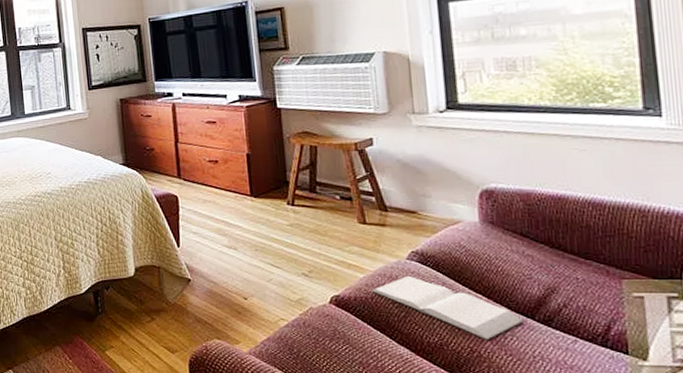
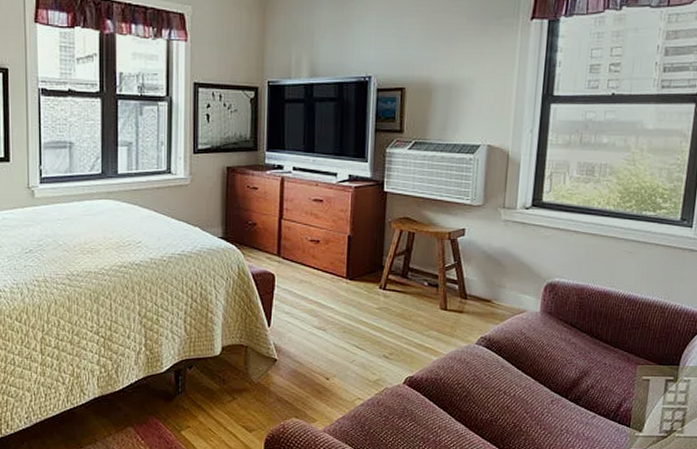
book: present [371,275,524,340] -> none [441,358,559,417]

